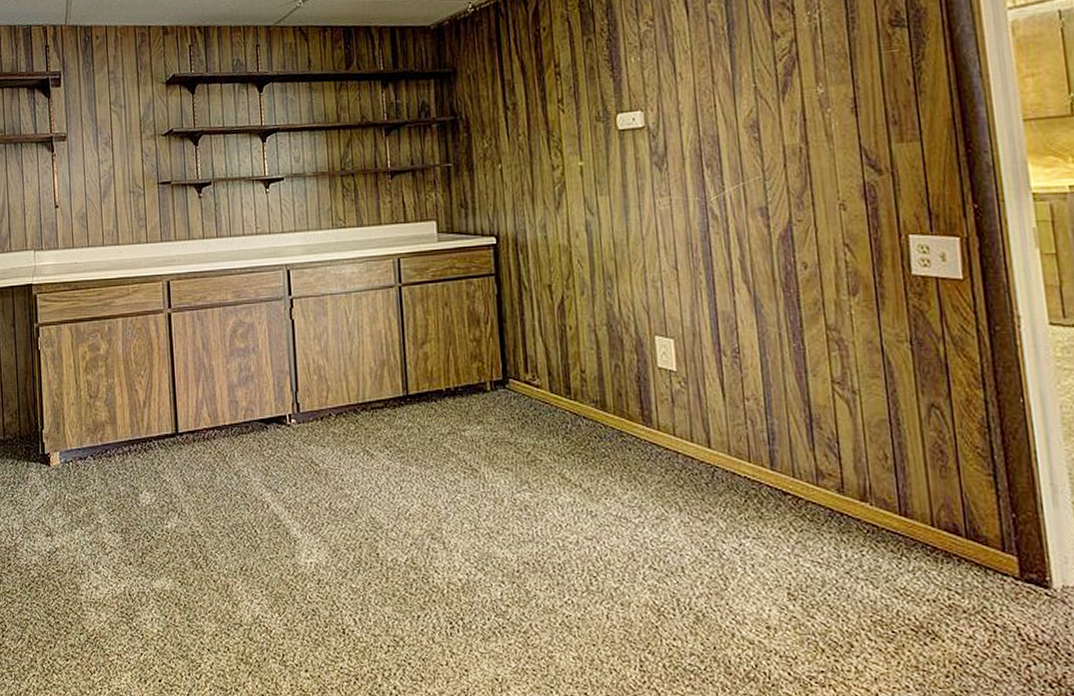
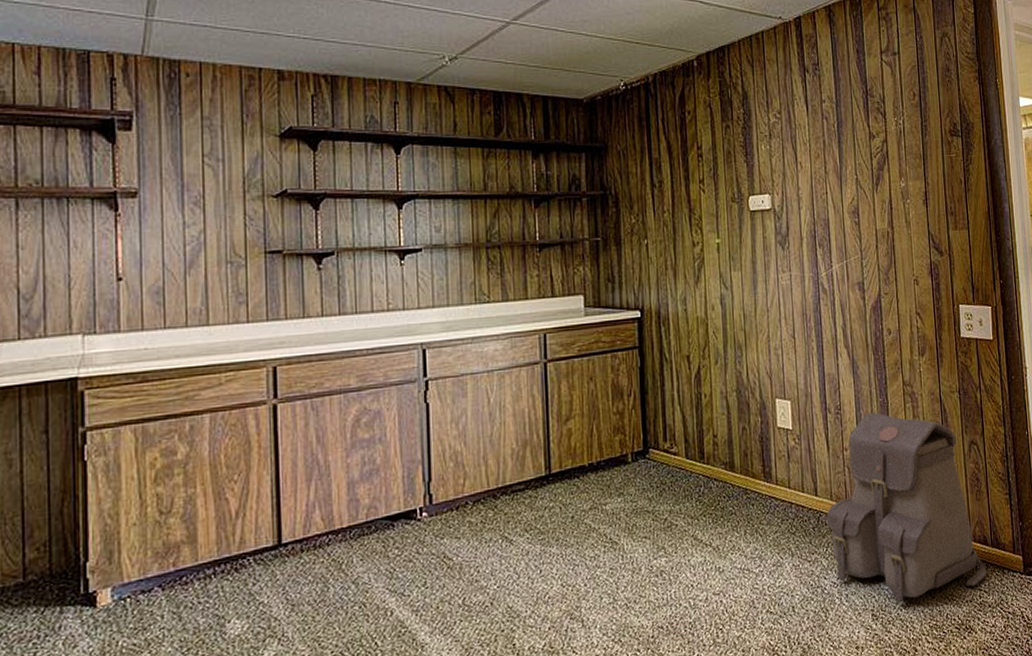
backpack: none [724,359,958,586] -> present [827,412,986,603]

